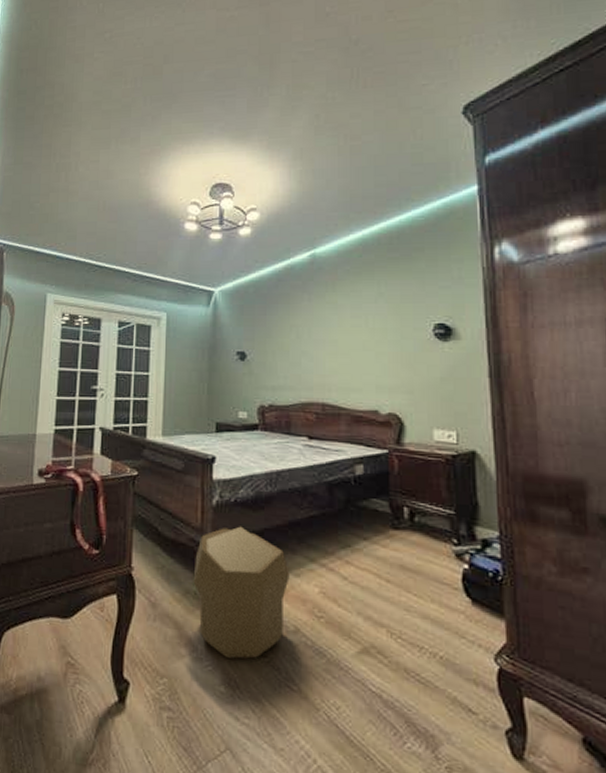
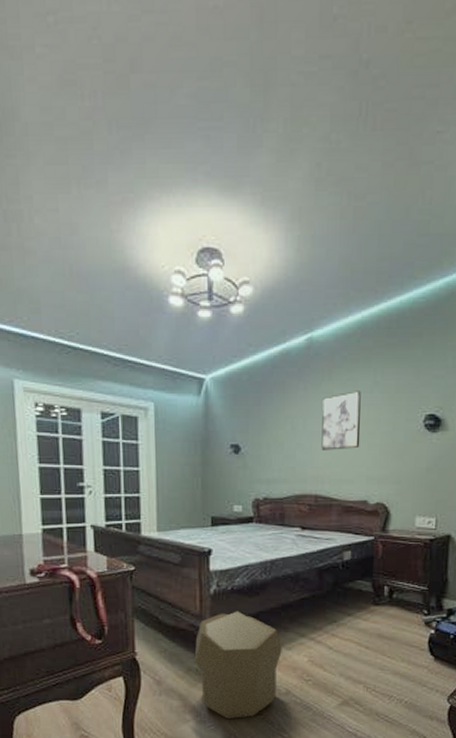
wall art: none [327,301,367,358] -> present [321,391,361,450]

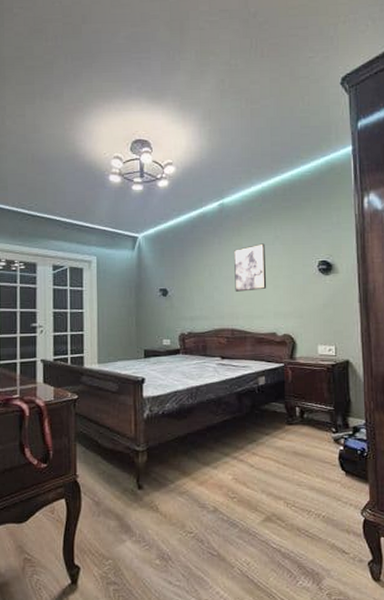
pouf: present [194,611,282,719] -> none [130,433,209,537]

